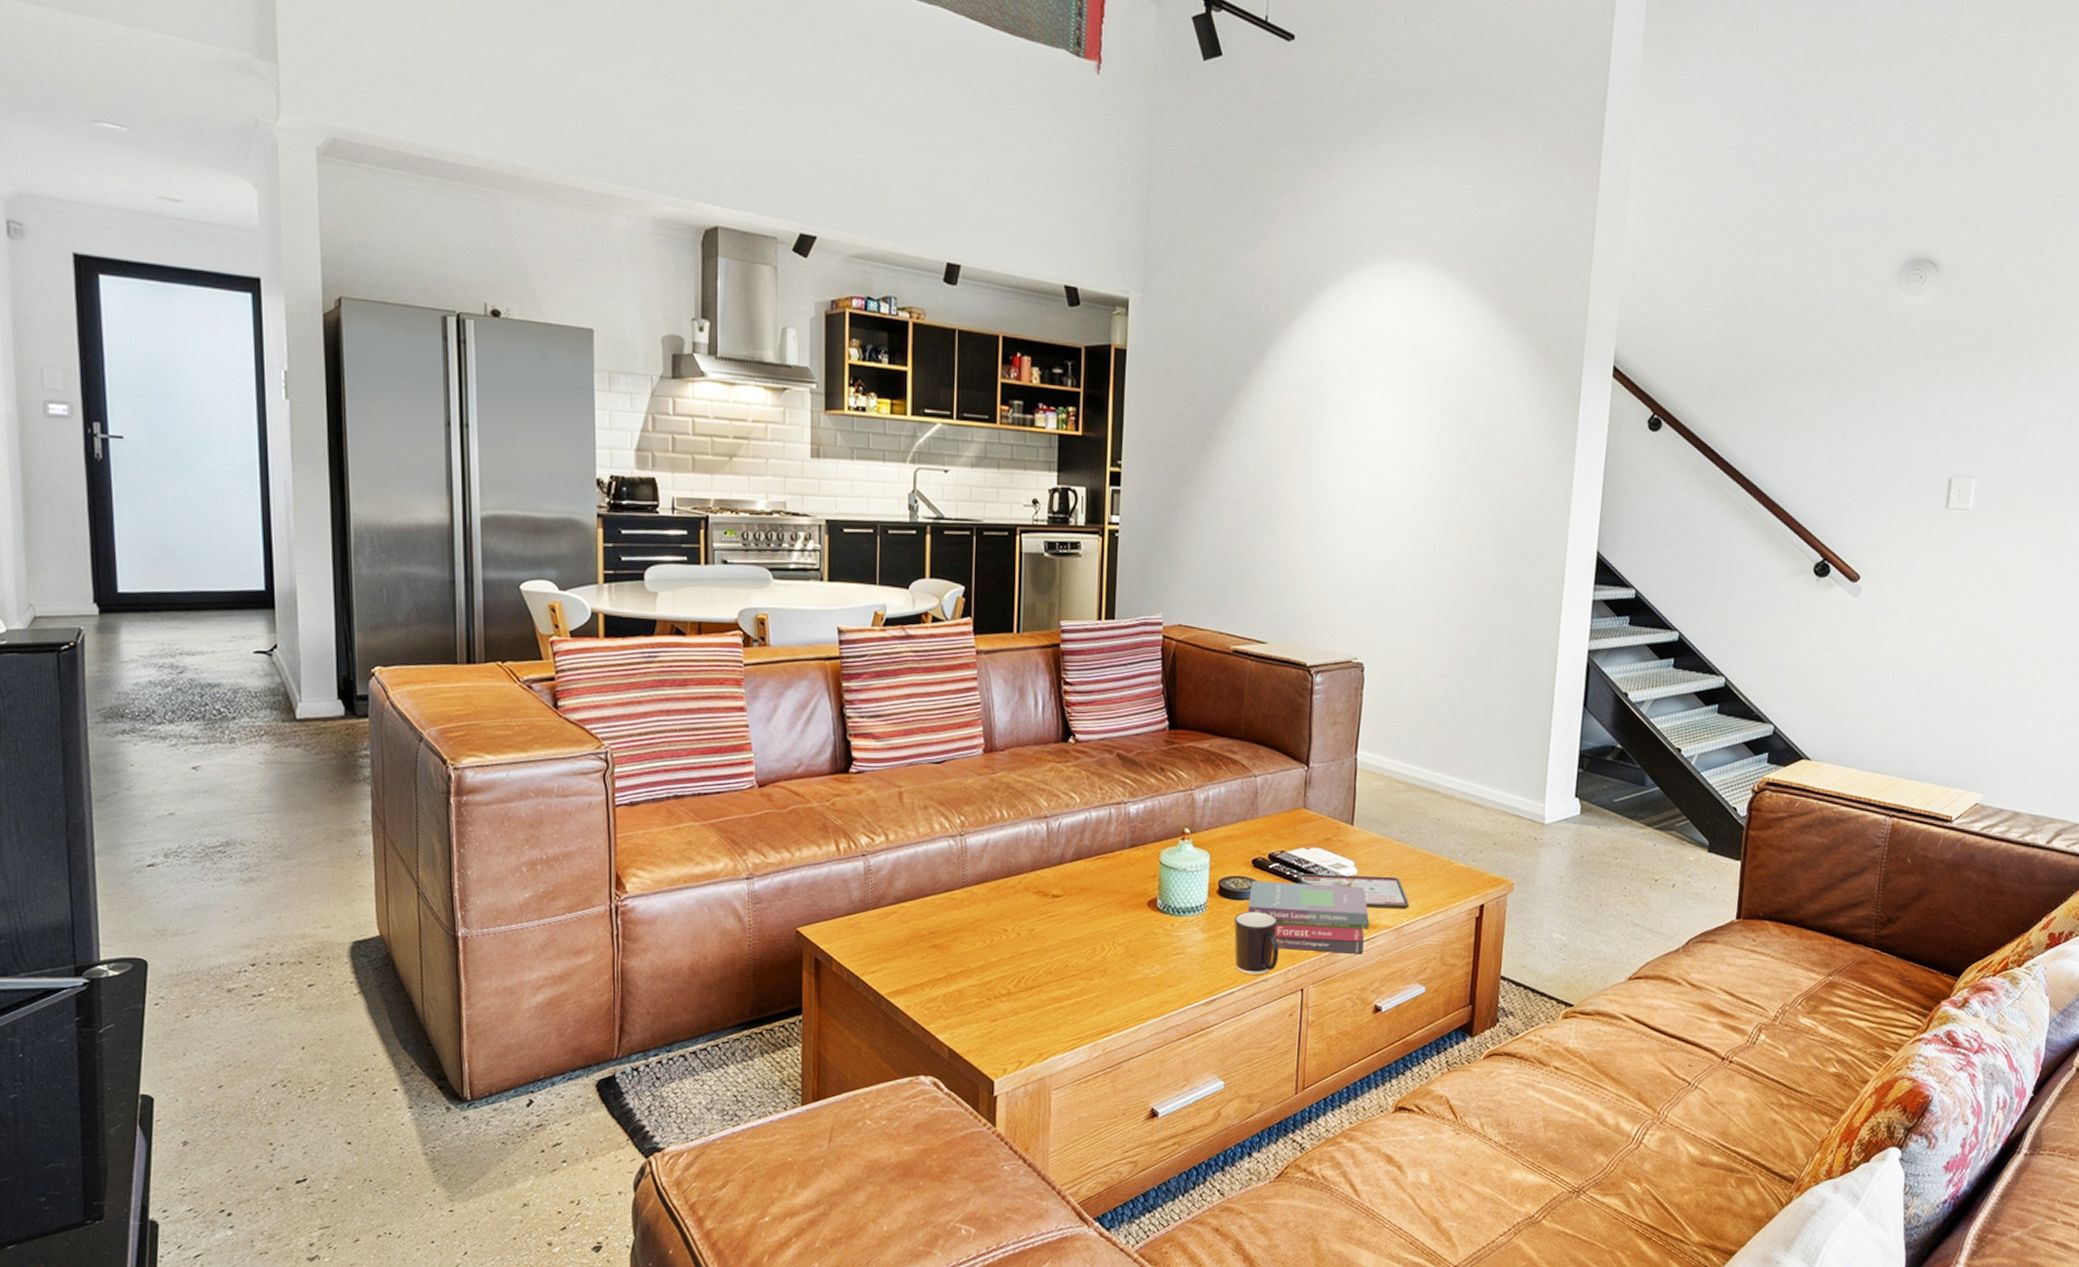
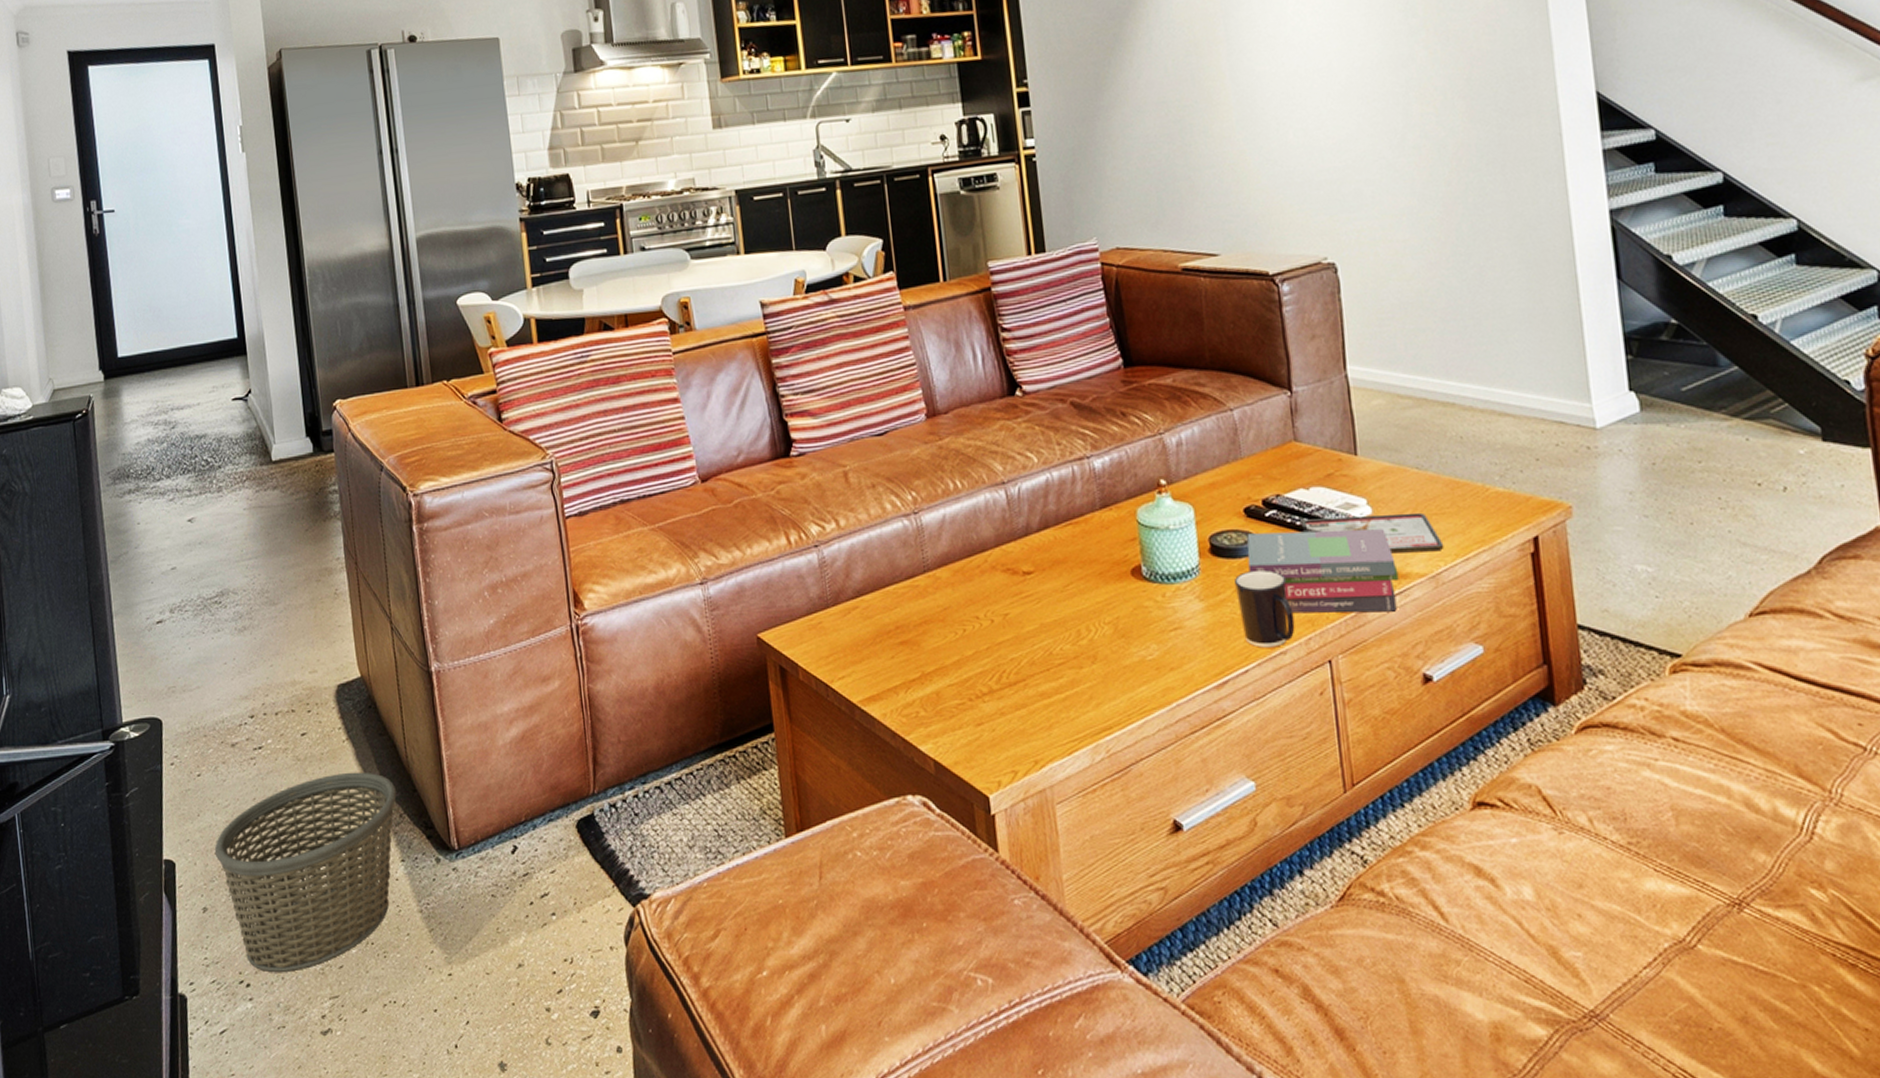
basket: none [200,1023,410,1203] -> present [214,772,397,972]

